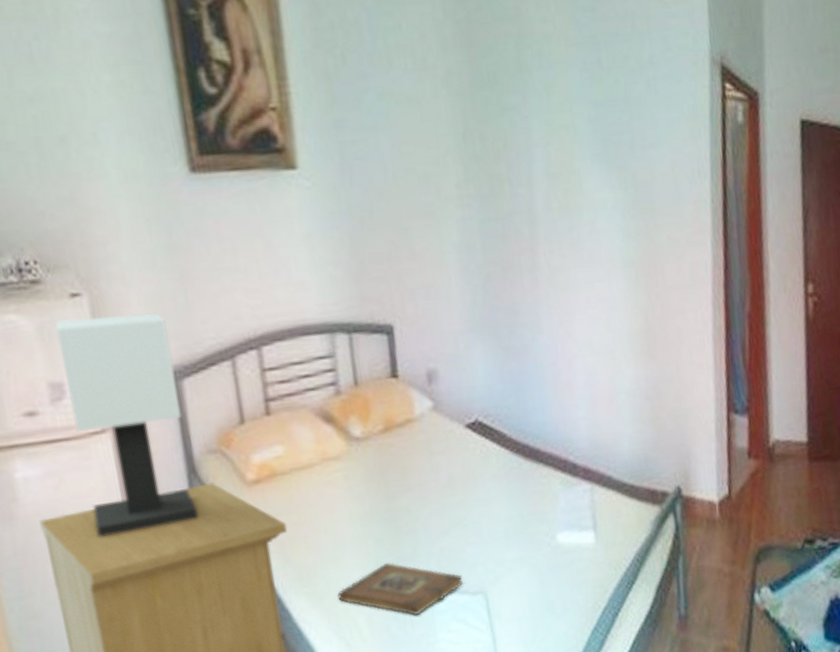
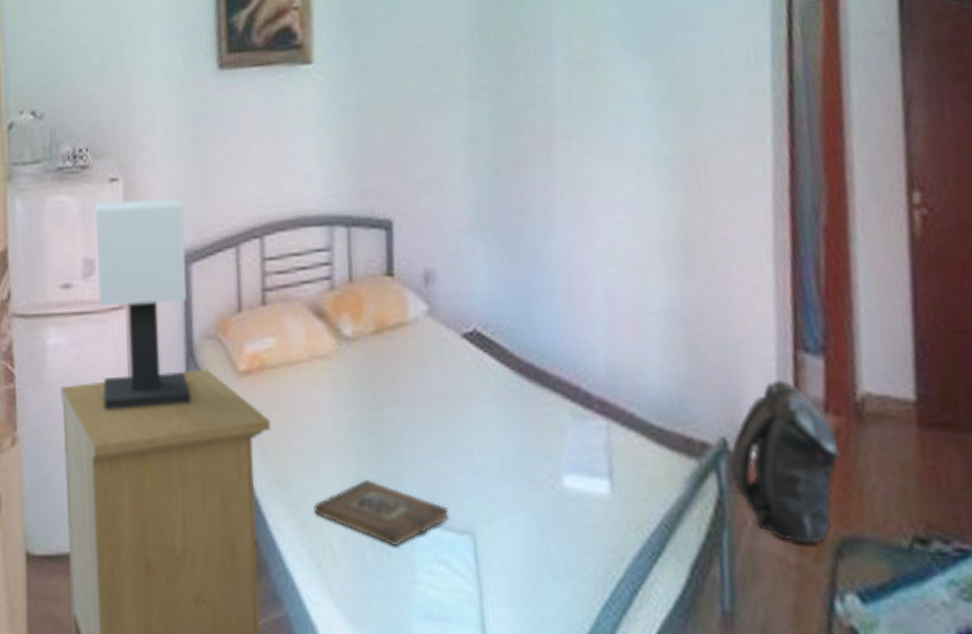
backpack: none [683,436,758,558] -> present [730,379,840,544]

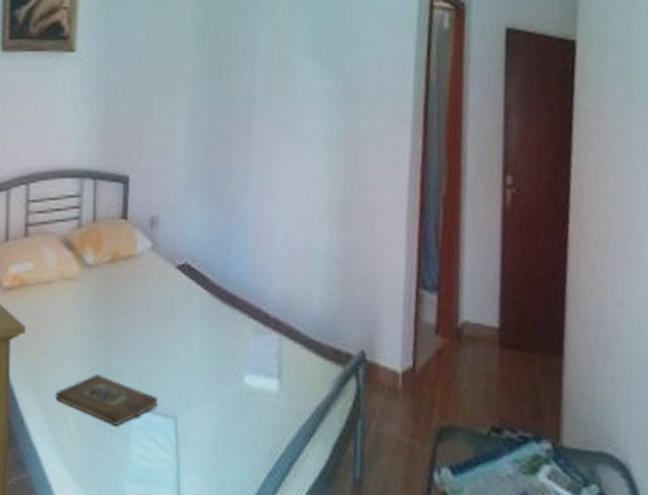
backpack: present [730,379,840,544] -> none [366,309,444,431]

